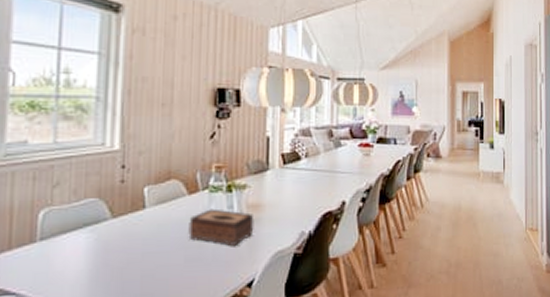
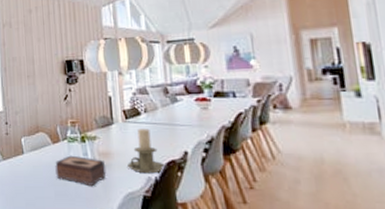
candle holder: none [280,176,322,228] -> present [128,128,167,174]

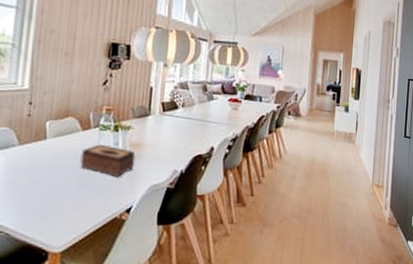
candle holder: present [128,128,167,174] -> none [157,122,193,167]

